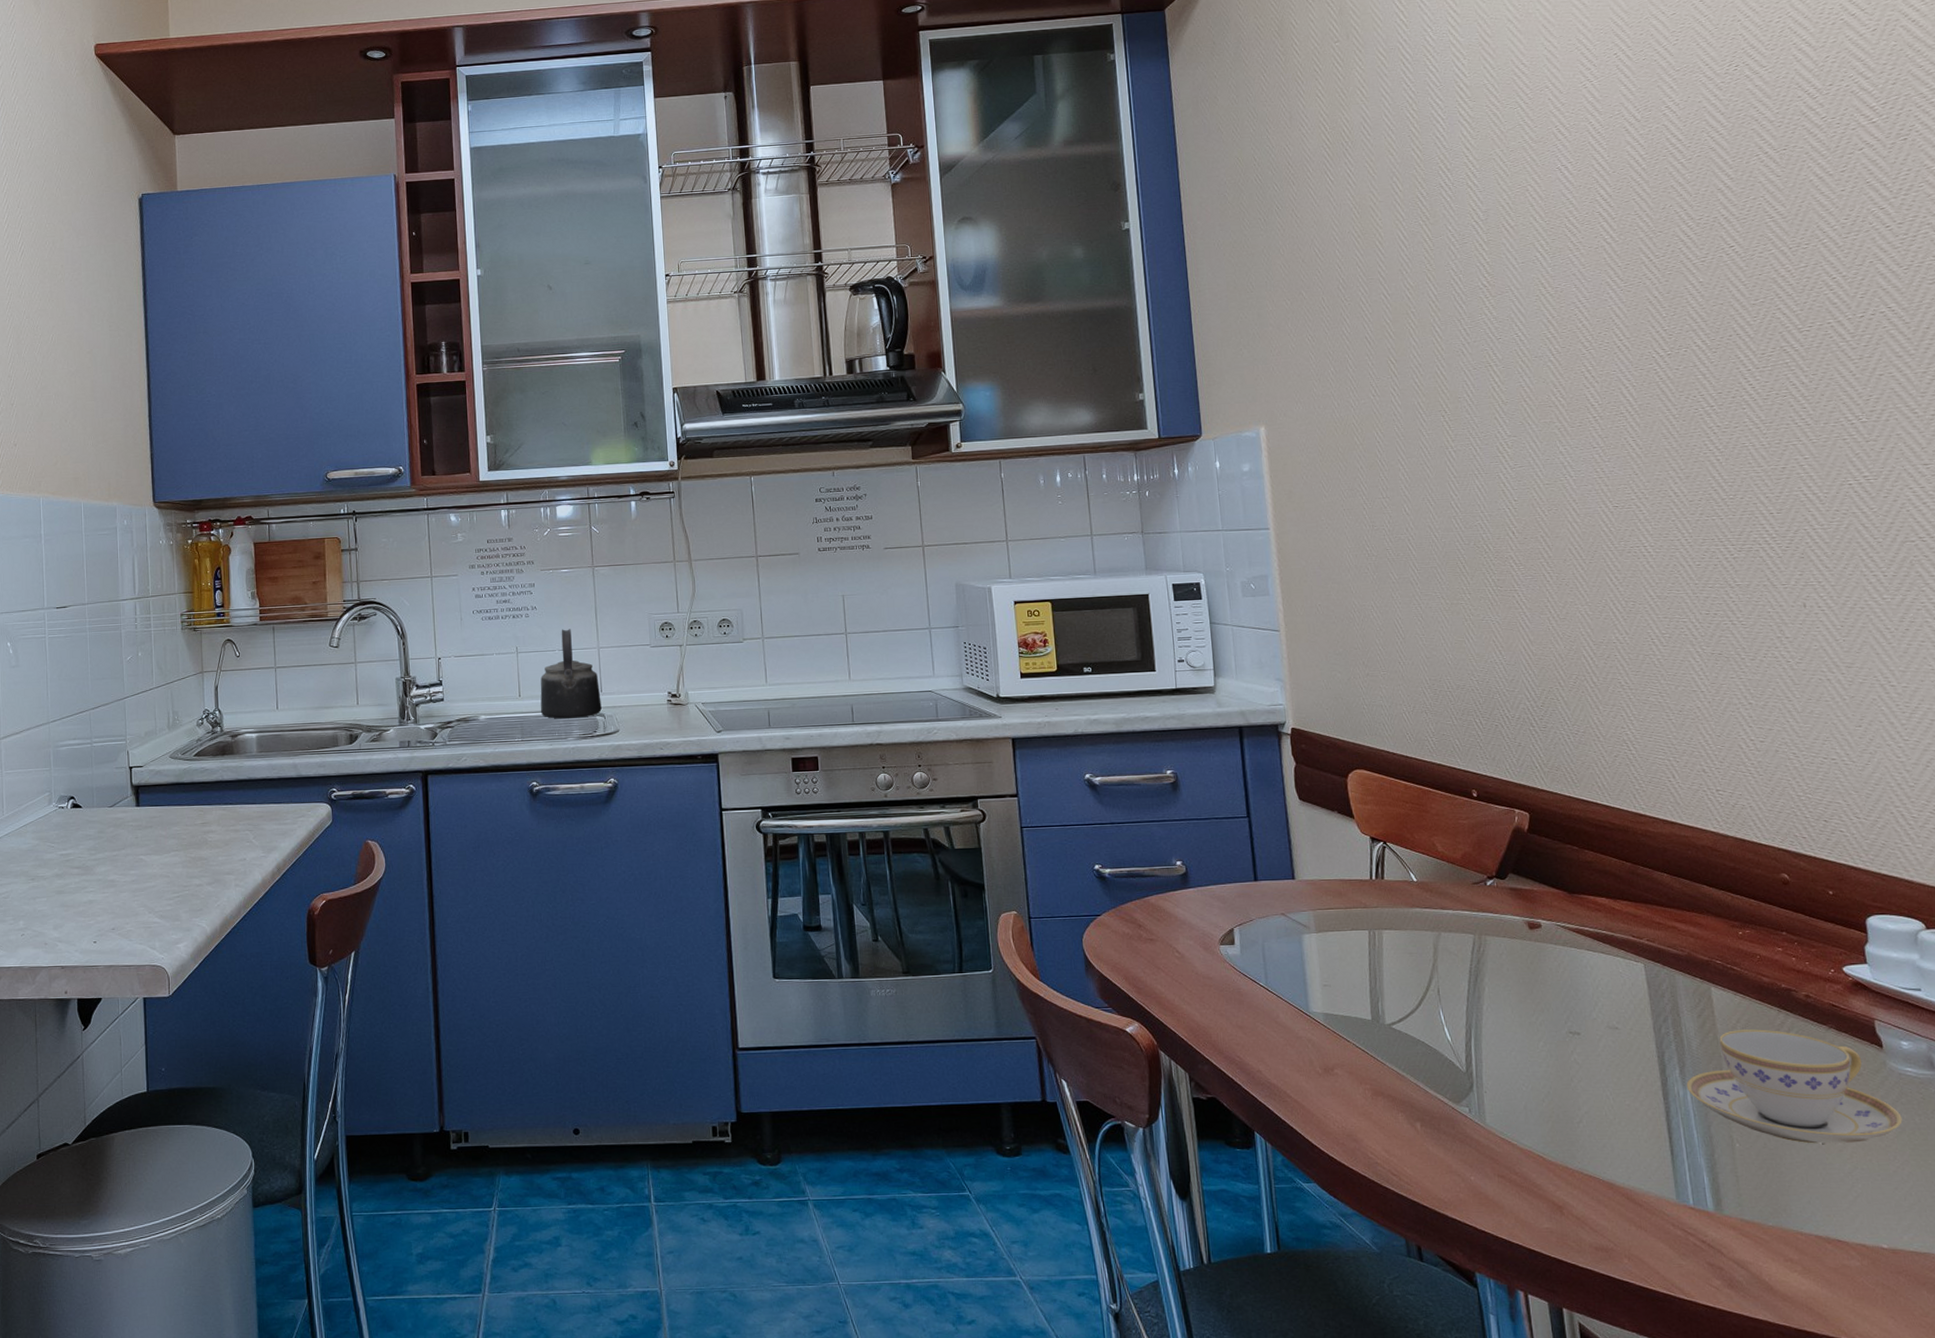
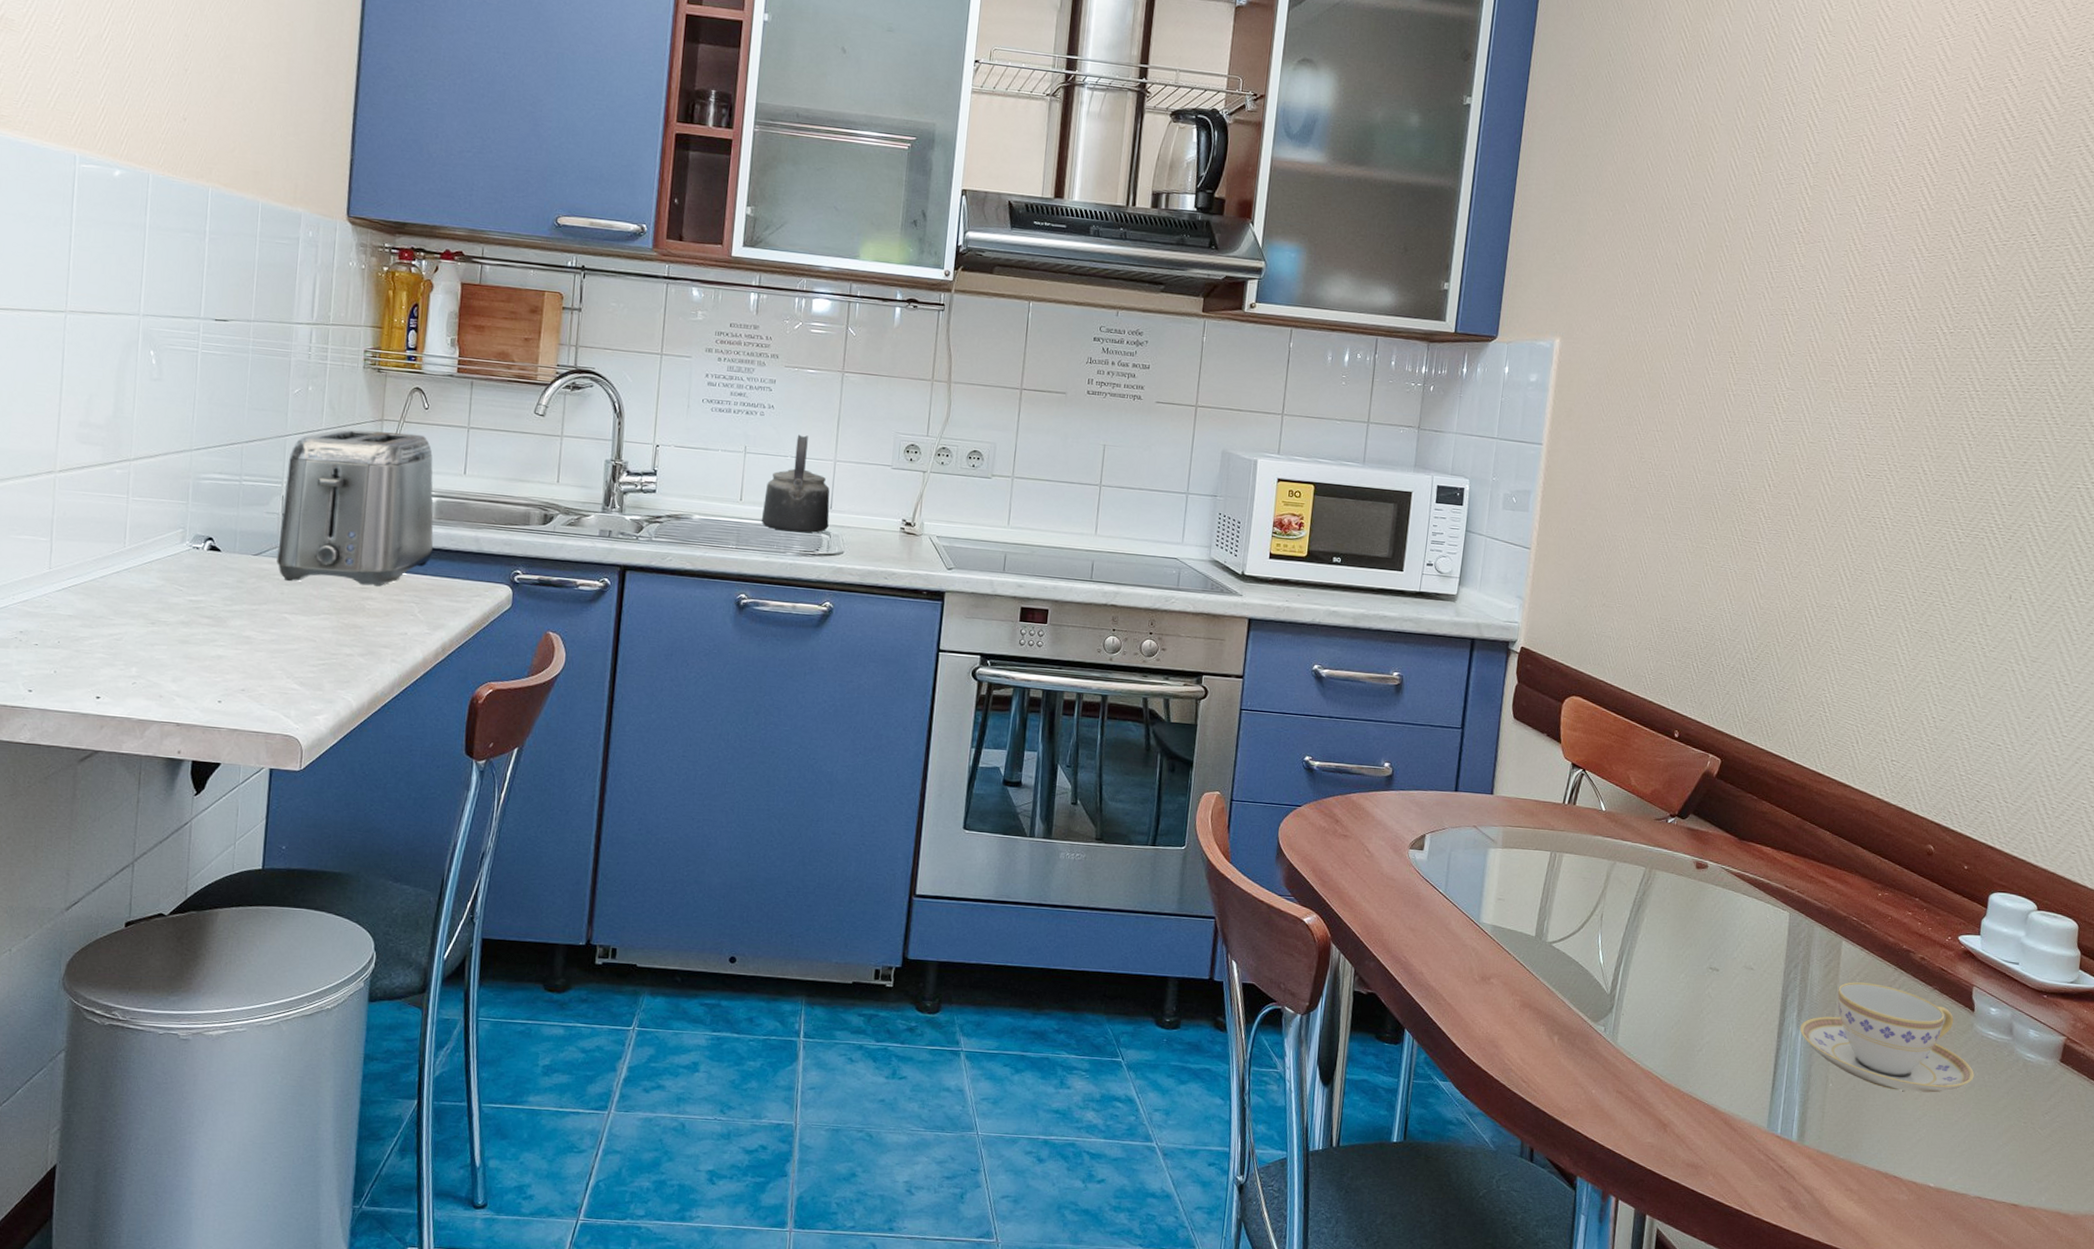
toaster: none [128,680,259,826] -> present [277,429,434,588]

